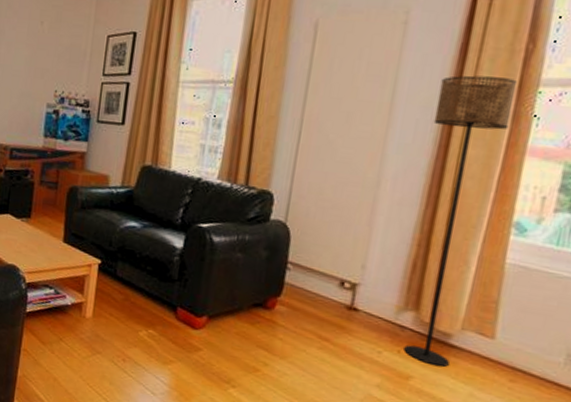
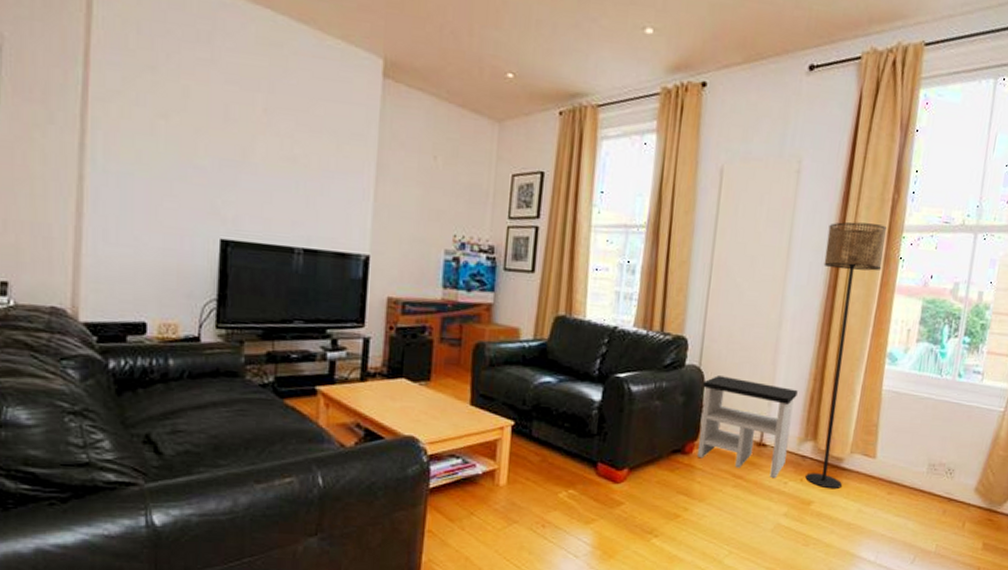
side table: none [279,233,397,347] -> present [696,376,798,479]

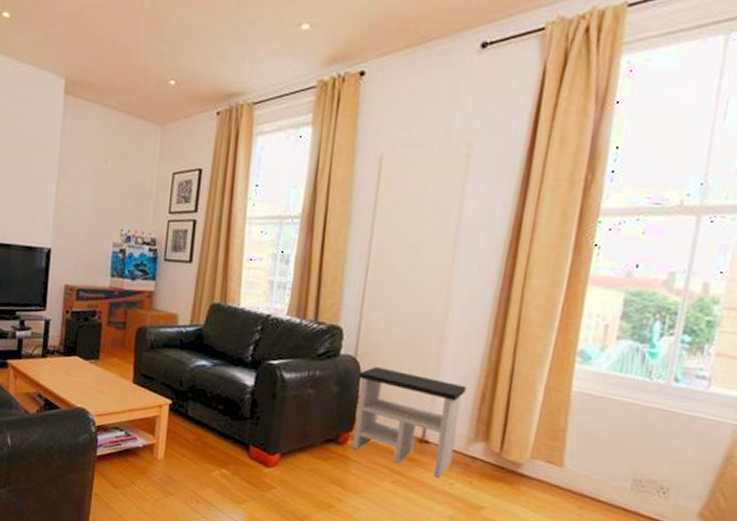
floor lamp: present [805,222,888,490] -> none [475,206,579,497]

